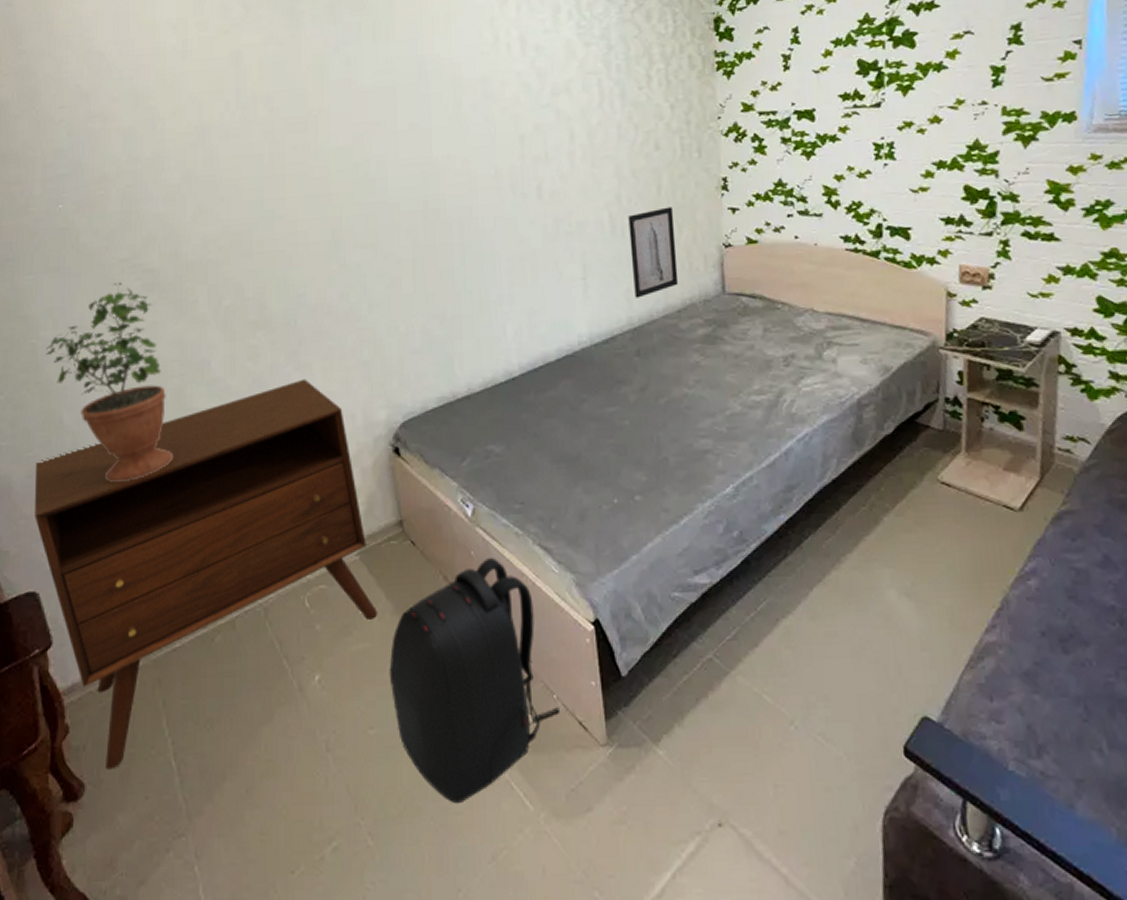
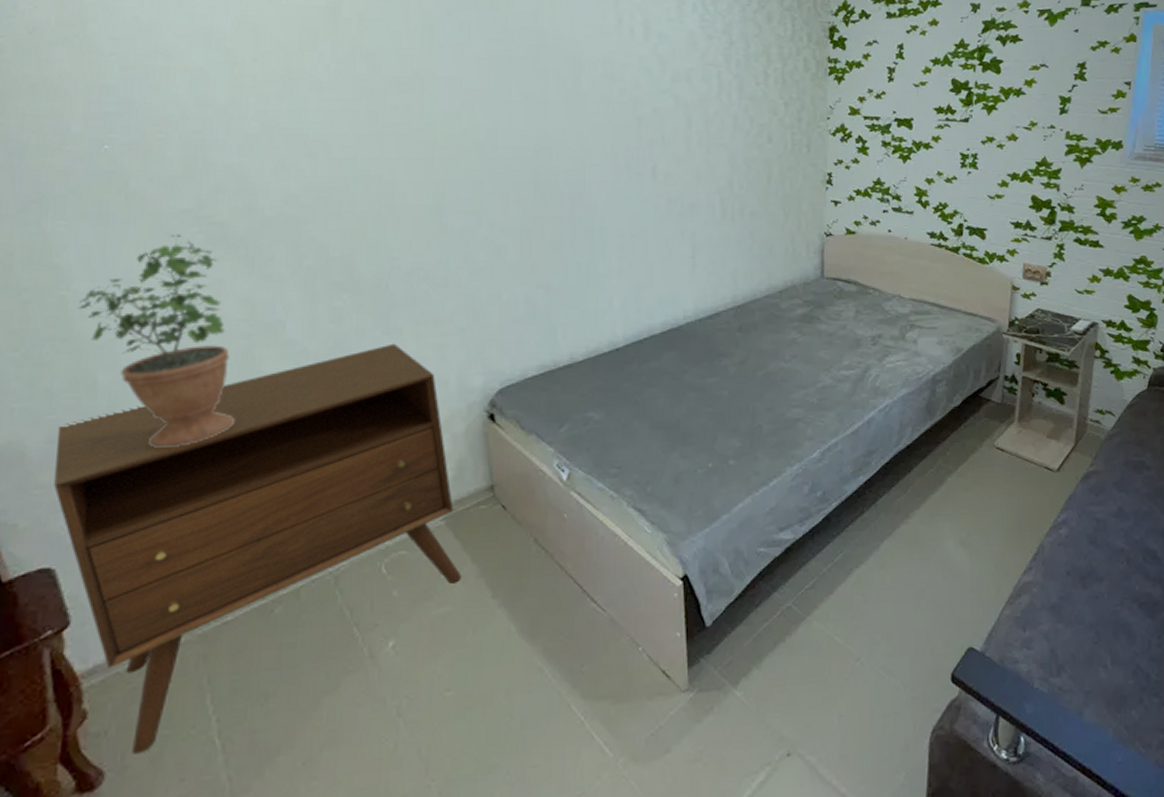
backpack: present [389,558,559,805] -> none [470,520,644,758]
wall art: present [628,206,679,298] -> none [739,196,782,278]

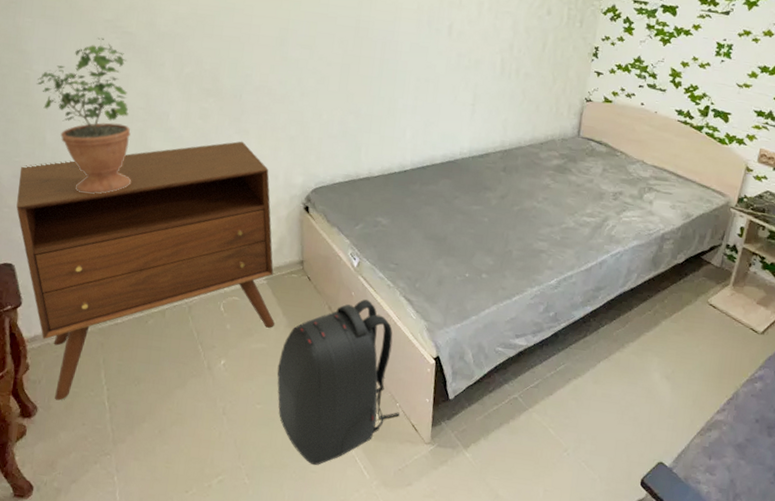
backpack: none [470,520,644,758] -> present [277,299,399,466]

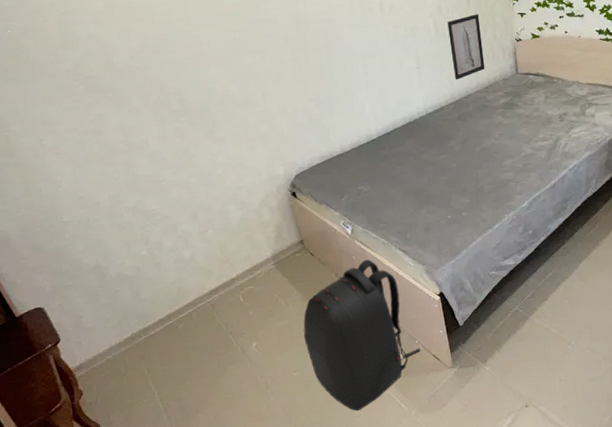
cabinet: present [16,141,275,401] -> none [24,149,292,415]
potted plant: present [36,37,132,195] -> none [18,87,130,230]
wall art: none [510,61,553,128] -> present [447,14,486,80]

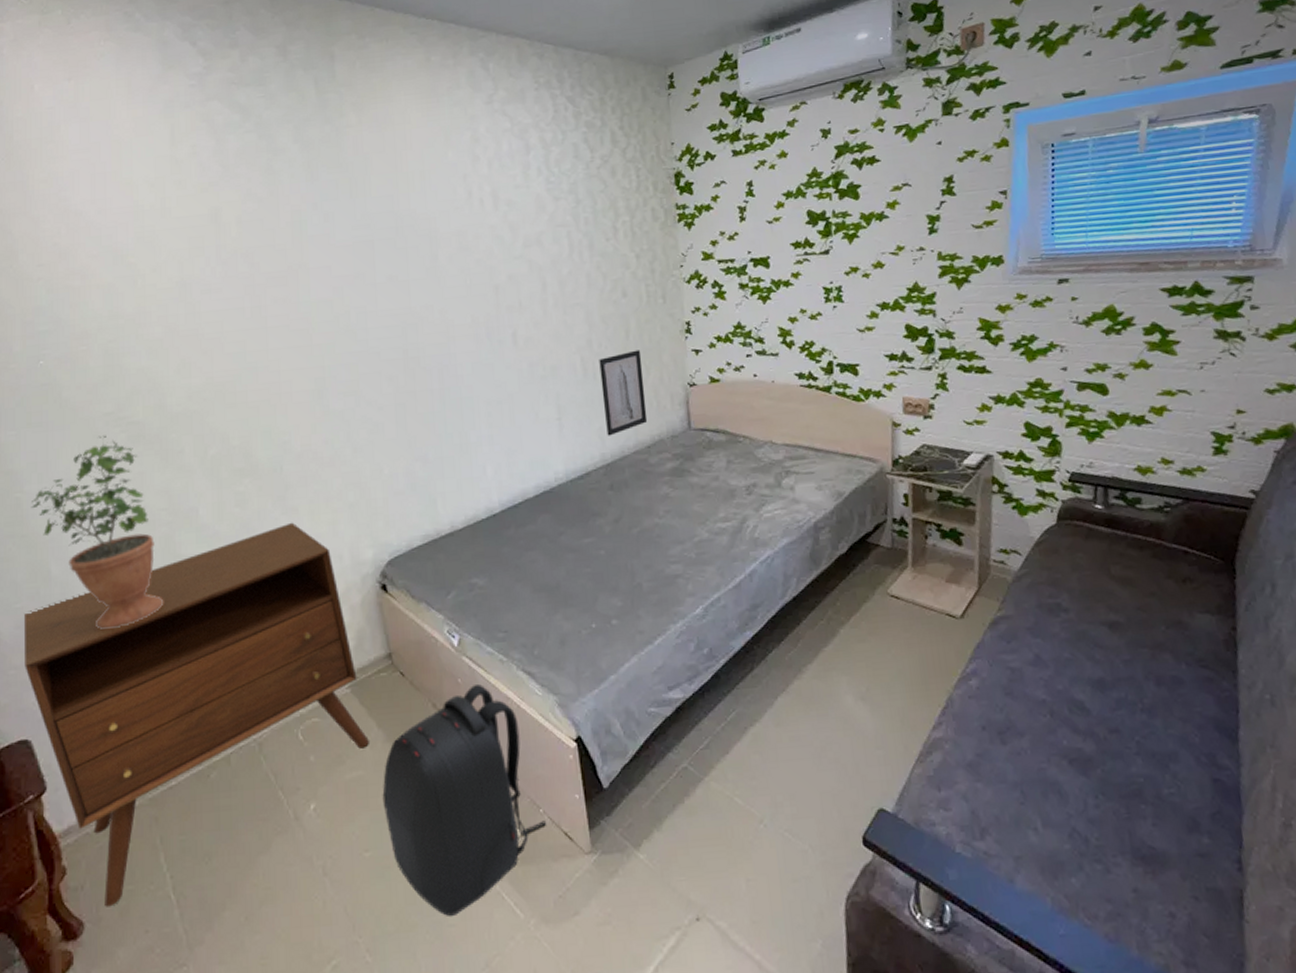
potted plant: none [18,87,130,230] -> present [30,435,164,631]
cabinet: none [24,149,292,415] -> present [23,522,369,907]

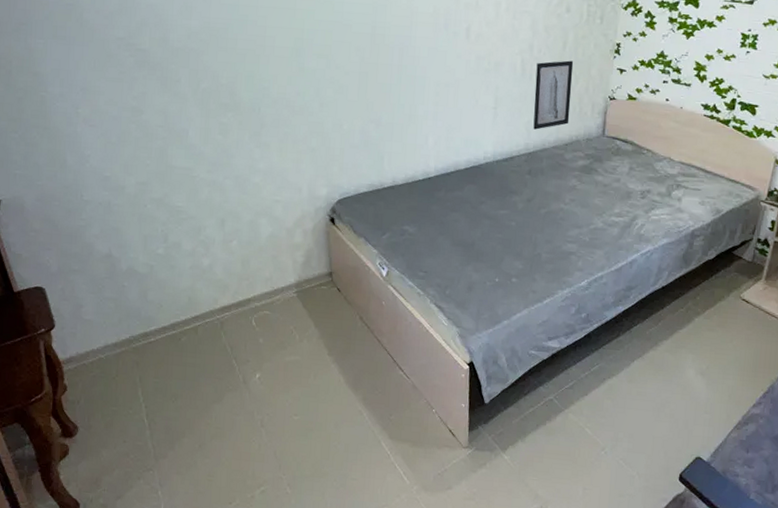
cabinet: present [23,522,369,907] -> none [42,155,307,420]
potted plant: present [30,435,164,631] -> none [53,56,155,215]
backpack: present [382,684,546,917] -> none [312,308,436,473]

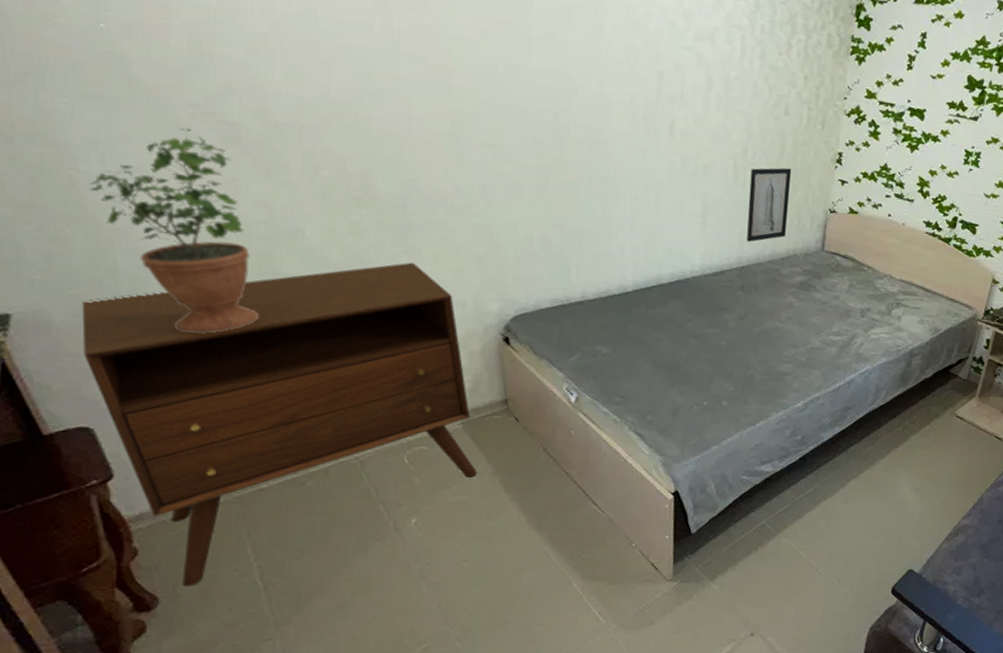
cabinet: none [42,155,307,420] -> present [81,262,477,587]
potted plant: none [53,56,155,215] -> present [89,127,260,334]

